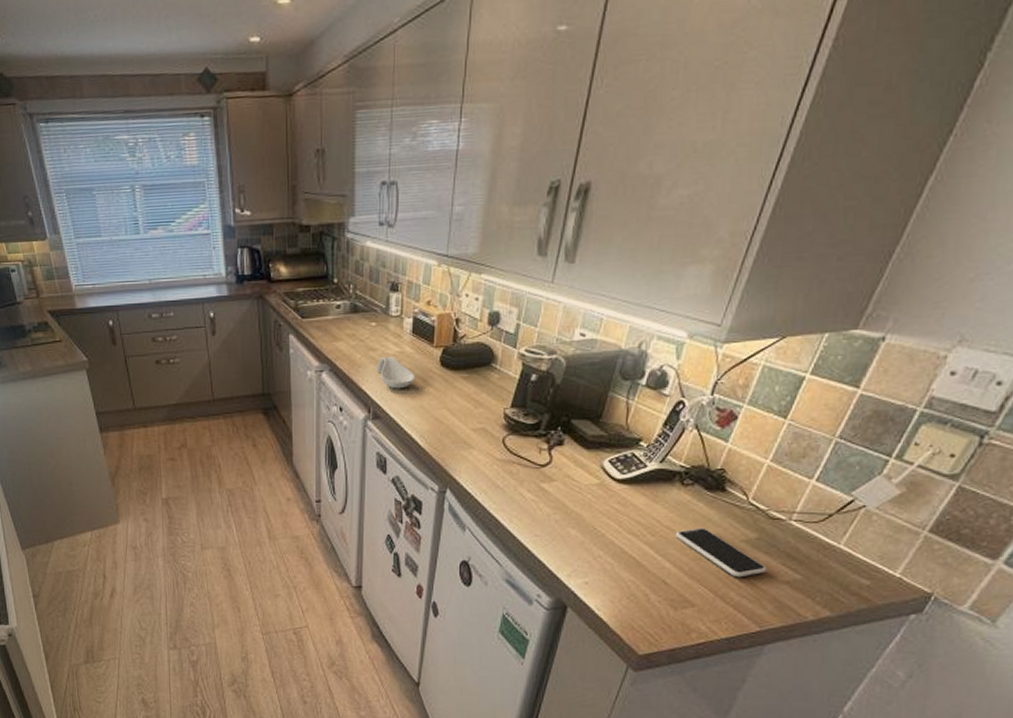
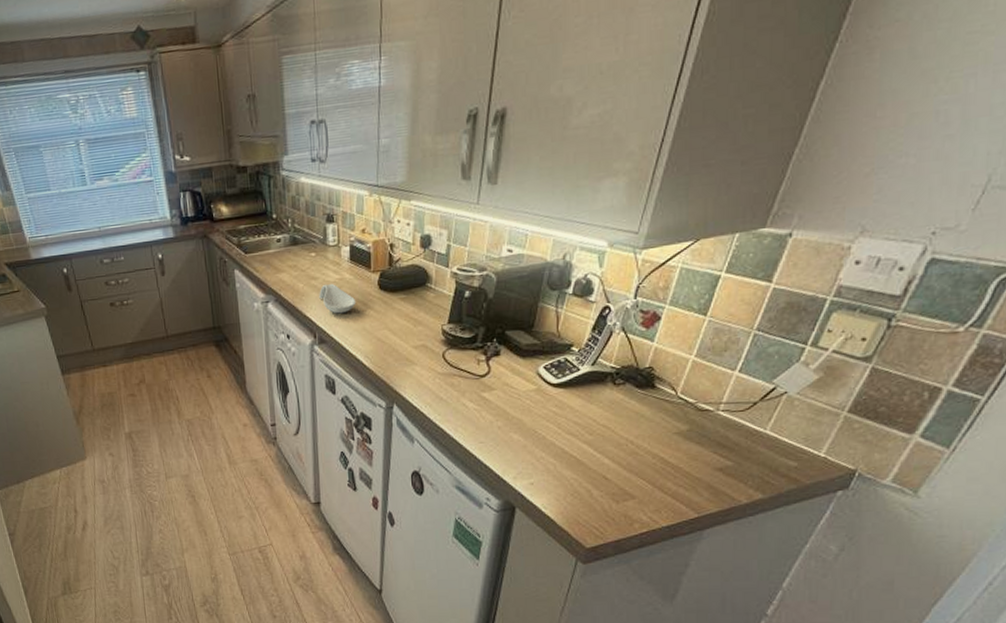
smartphone: present [675,528,767,578] -> none [611,423,700,468]

